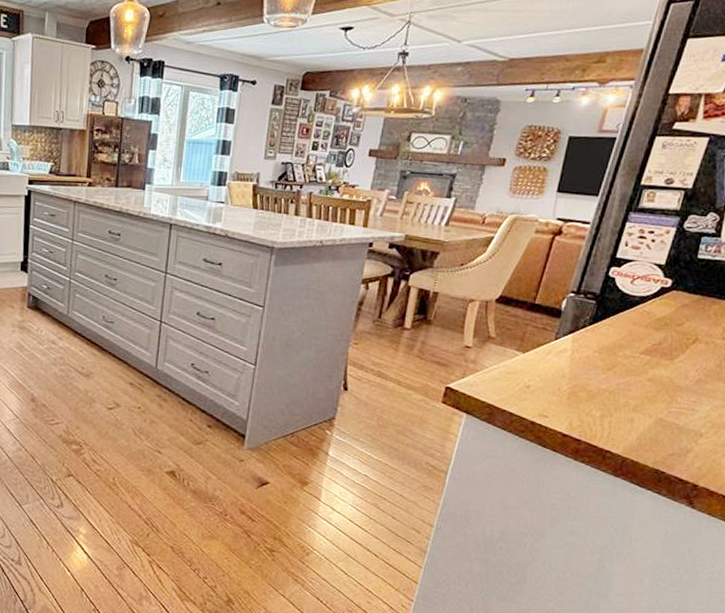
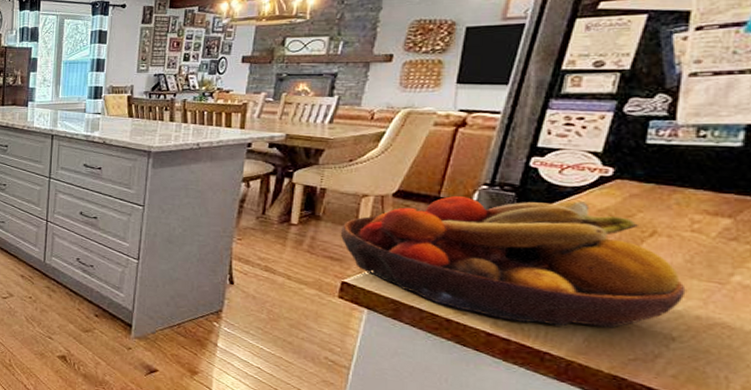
fruit bowl: none [448,302,714,427] -> present [341,195,686,328]

